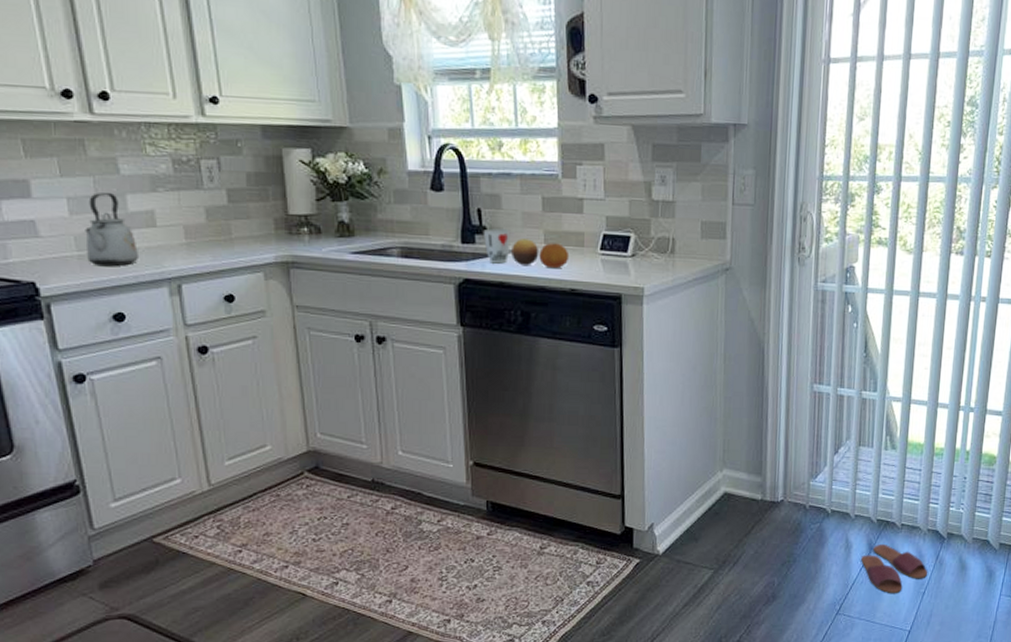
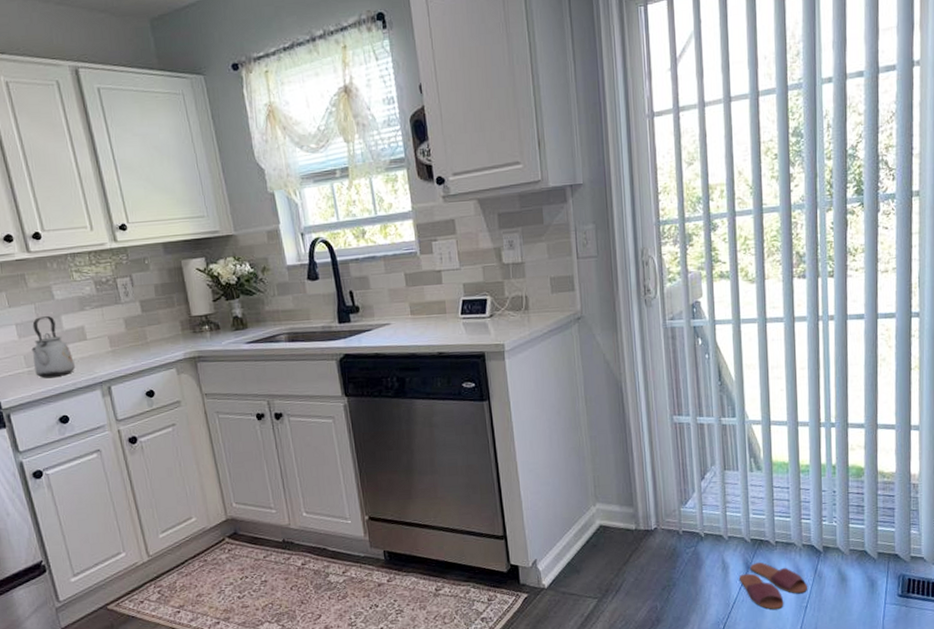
cup: present [483,228,511,264] -> none [356,306,382,338]
fruit: present [512,239,539,266] -> none [382,312,407,337]
fruit: present [539,243,570,269] -> none [407,313,434,337]

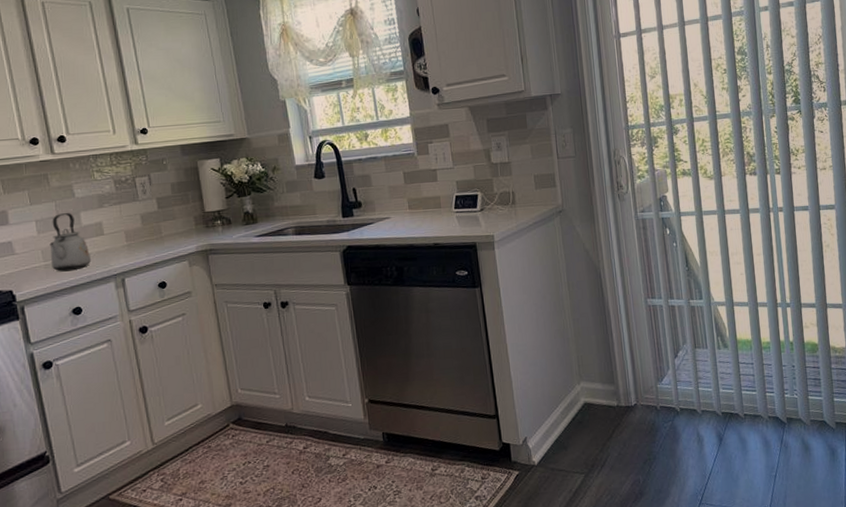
slippers: present [739,561,808,609] -> none [713,434,776,480]

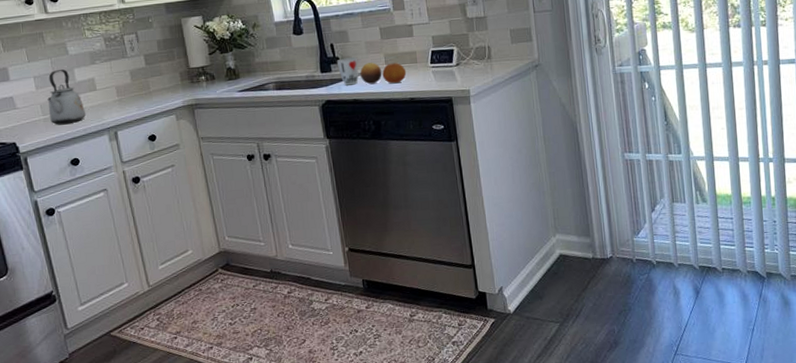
cup: none [358,201,382,231] -> present [336,57,359,86]
fruit: none [383,207,406,230] -> present [360,62,383,85]
fruit: none [405,208,430,229] -> present [382,63,407,84]

